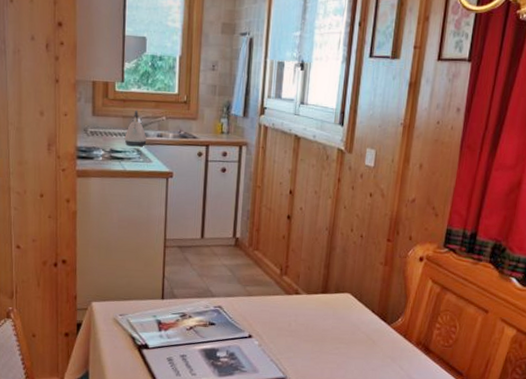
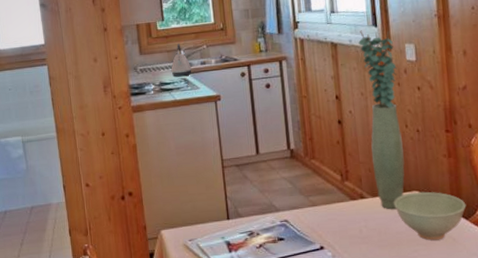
vase: none [312,127,356,307] -> present [358,30,405,209]
bowl: none [325,294,391,341] -> present [394,191,466,241]

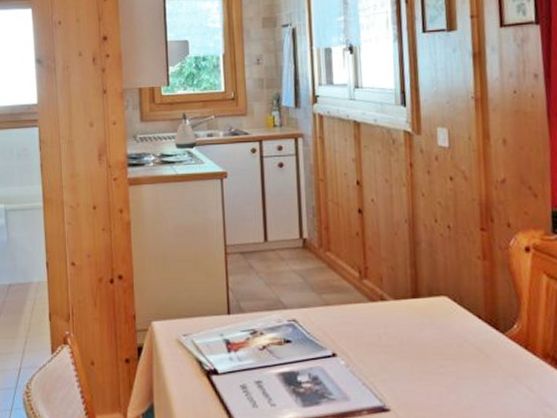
vase: present [358,30,405,209] -> none [384,109,433,315]
bowl: present [394,191,466,241] -> none [419,297,503,356]

